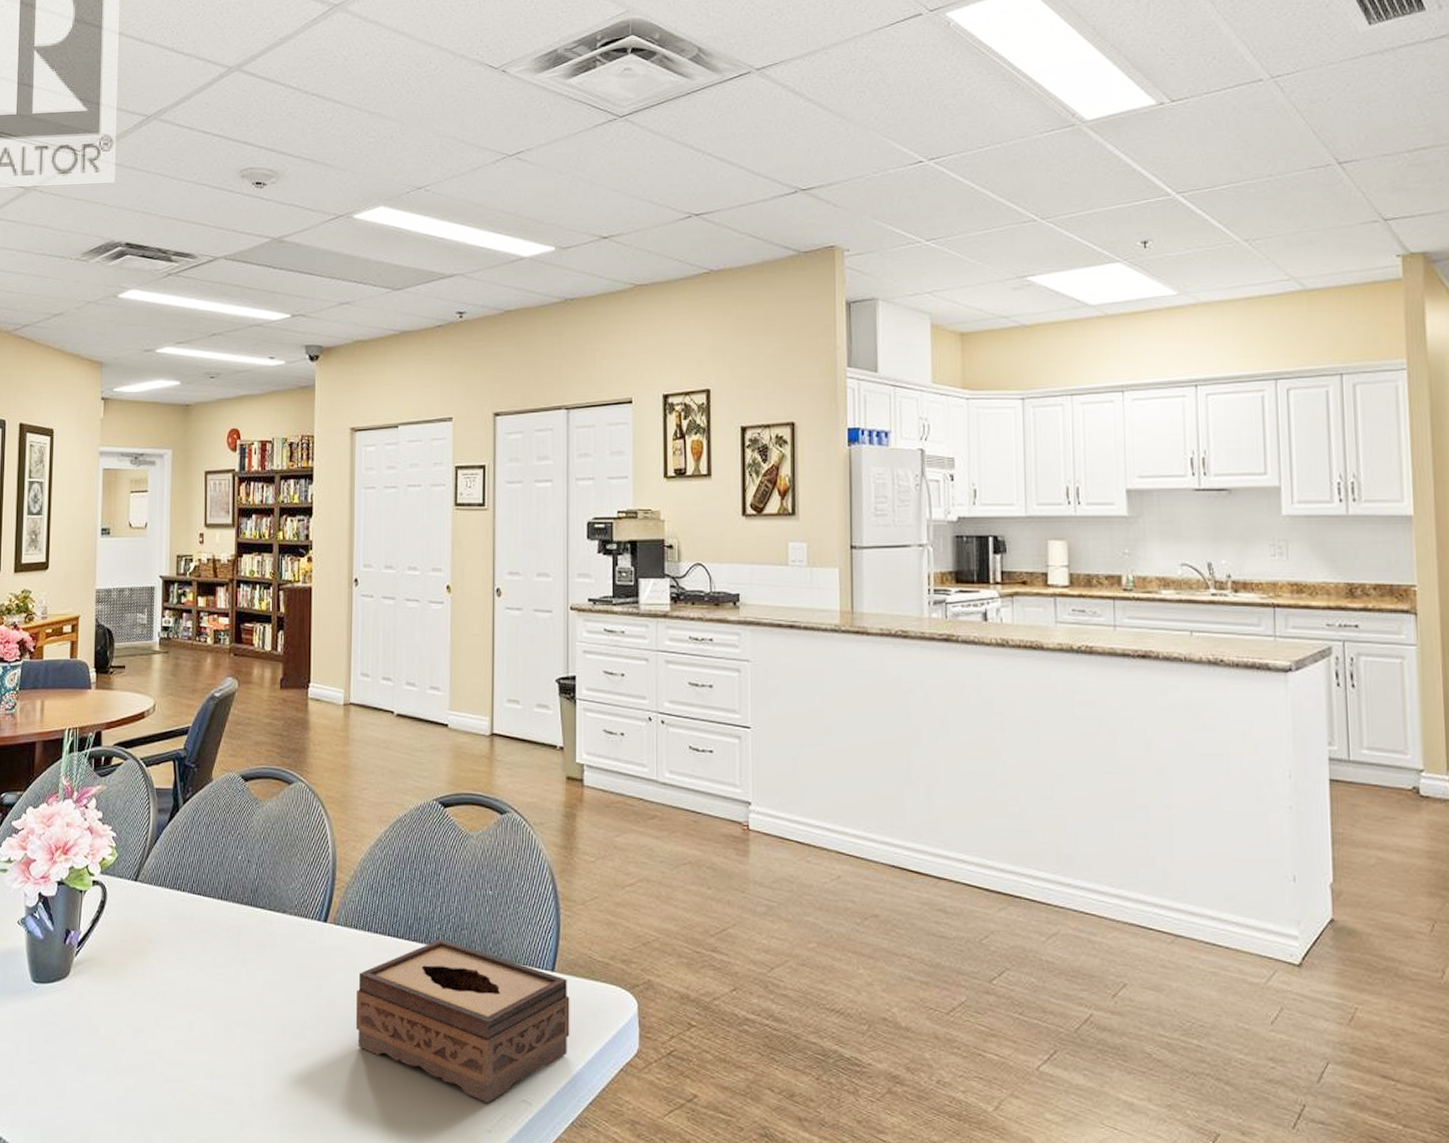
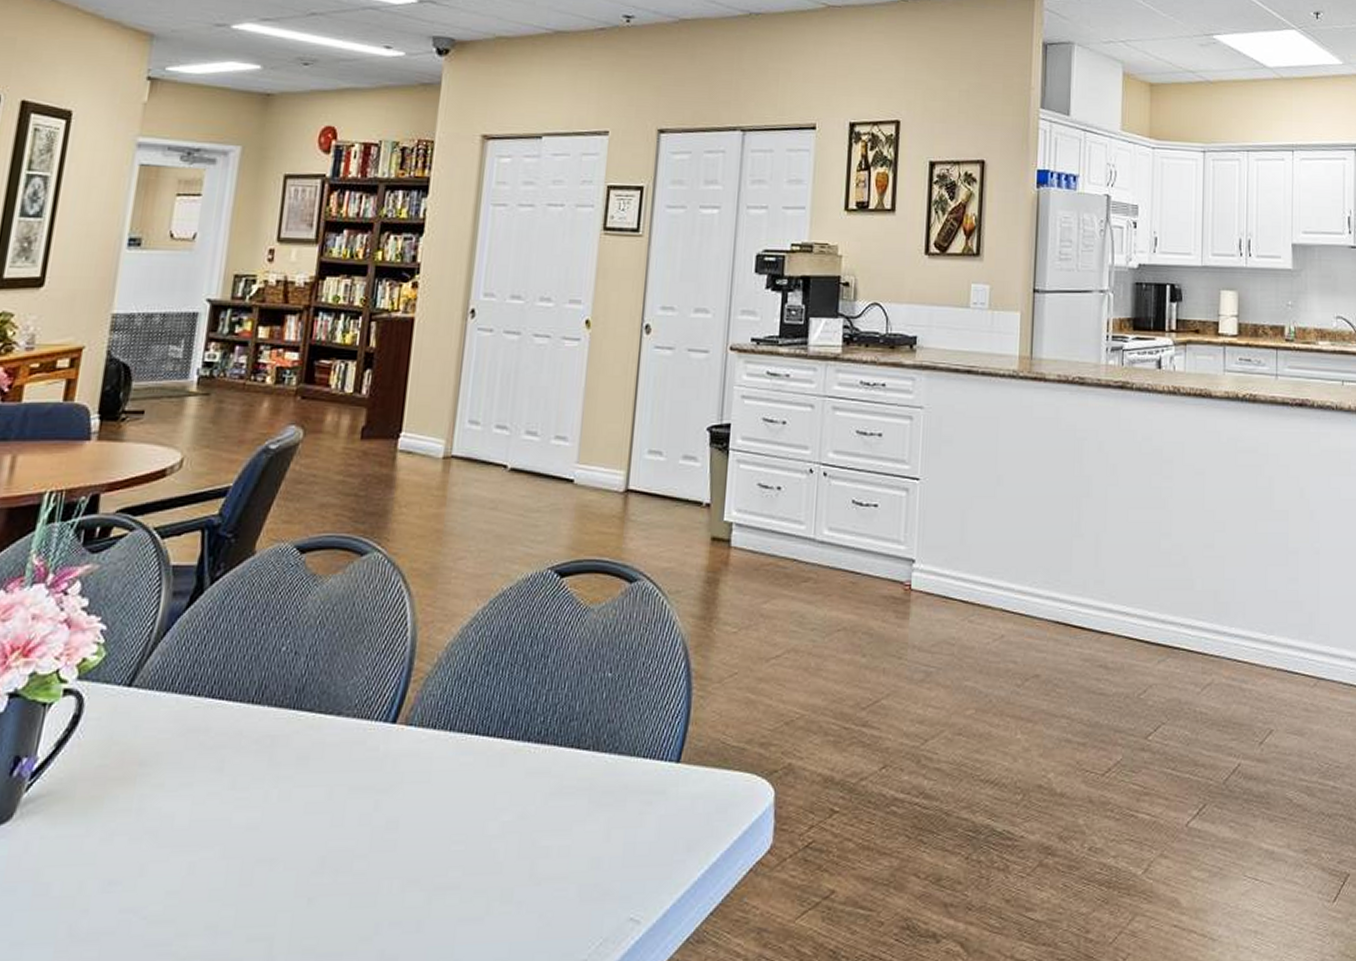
tissue box: present [356,939,570,1104] -> none [423,733,696,928]

